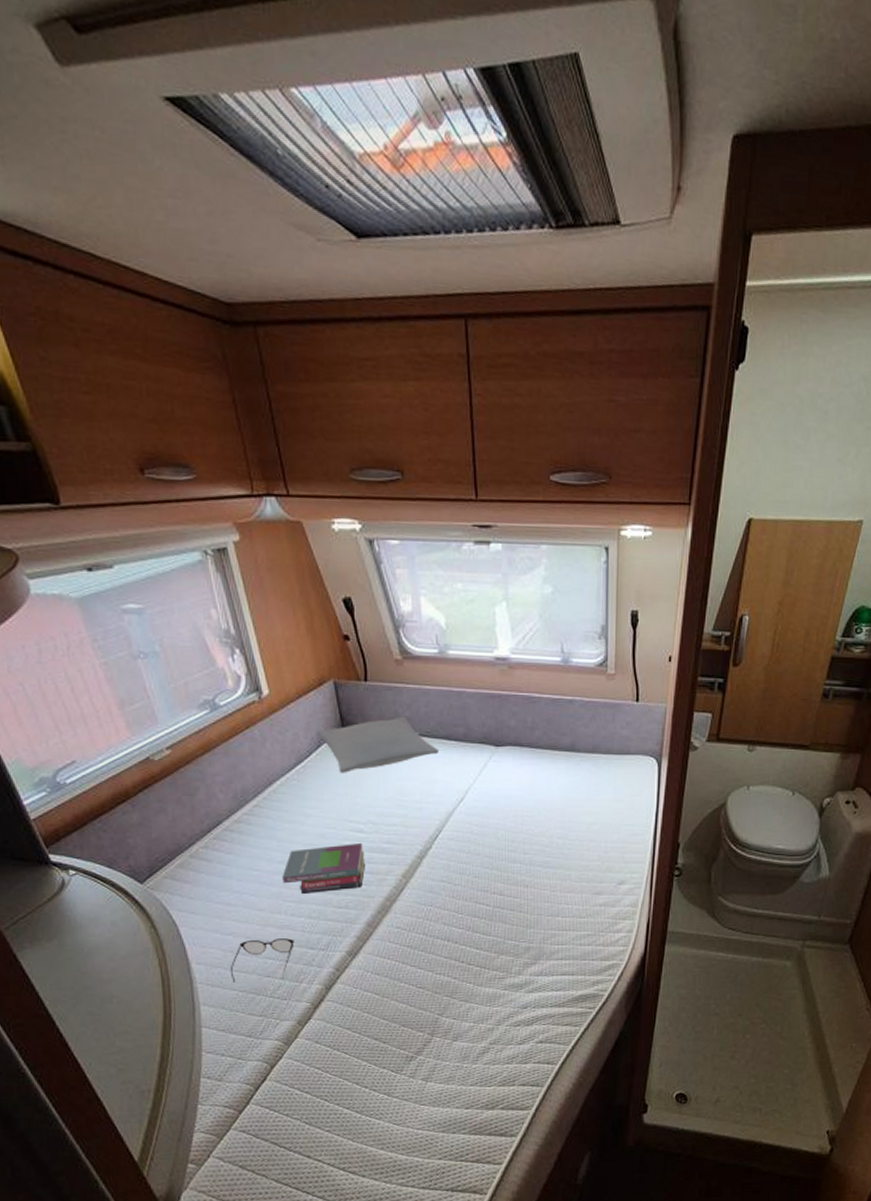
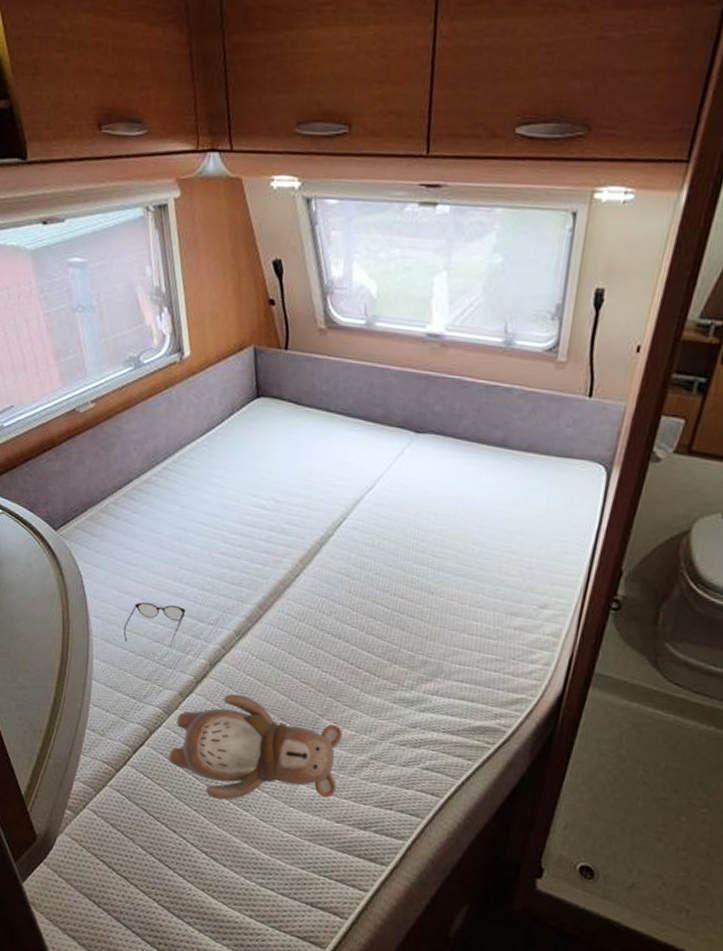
books: present [281,843,366,894] -> none [181,517,264,567]
teddy bear: none [294,1011,462,1115] -> present [169,693,342,800]
pillow: present [316,716,440,773] -> none [230,390,354,445]

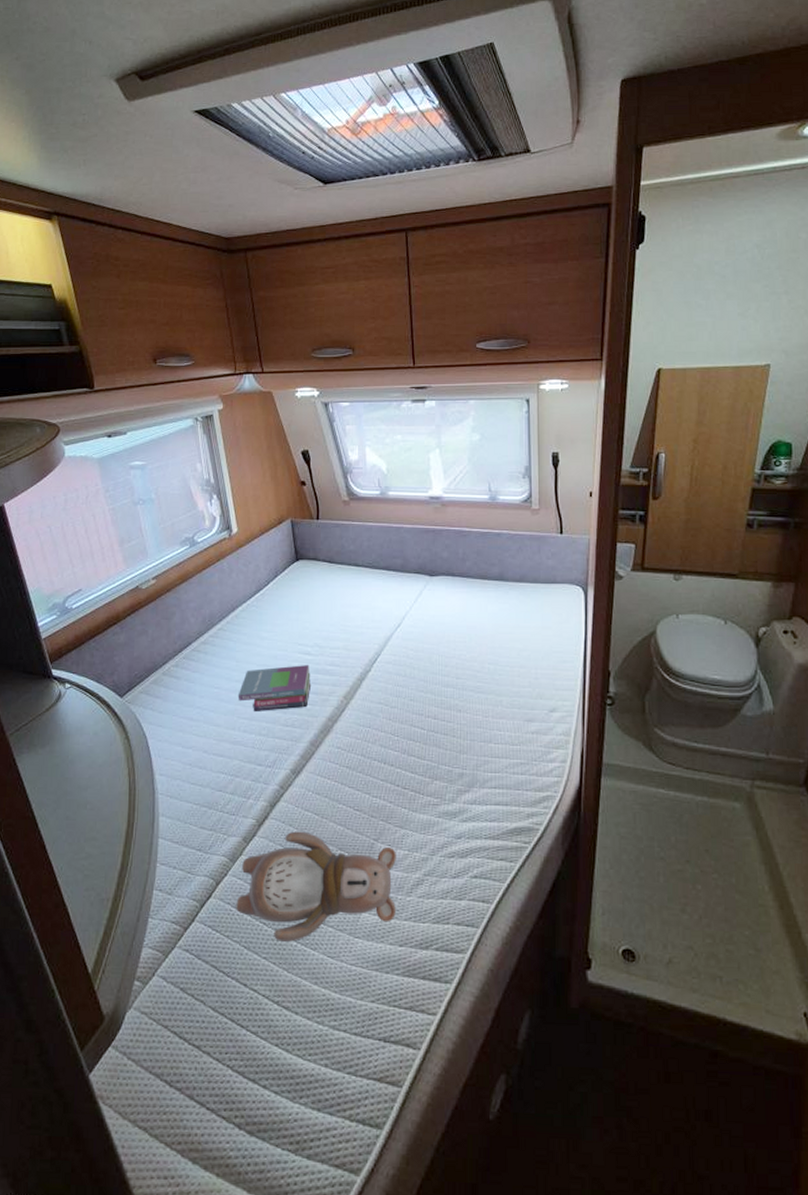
spectacles: present [123,602,186,645] -> none [187,754,245,795]
books: none [181,517,264,567] -> present [237,665,312,711]

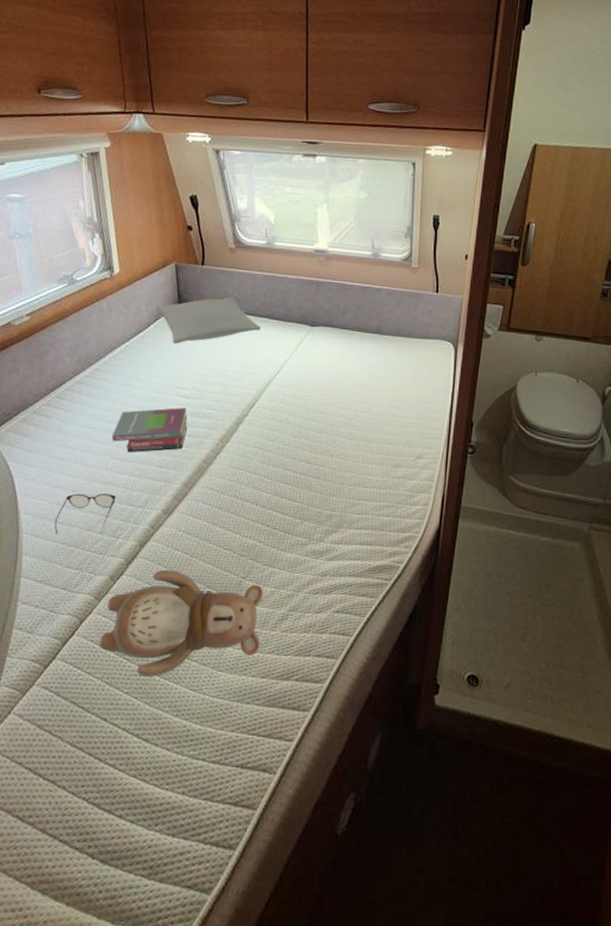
spectacles: none [187,754,245,795] -> present [54,494,116,534]
pillow: none [274,550,380,600] -> present [156,296,262,344]

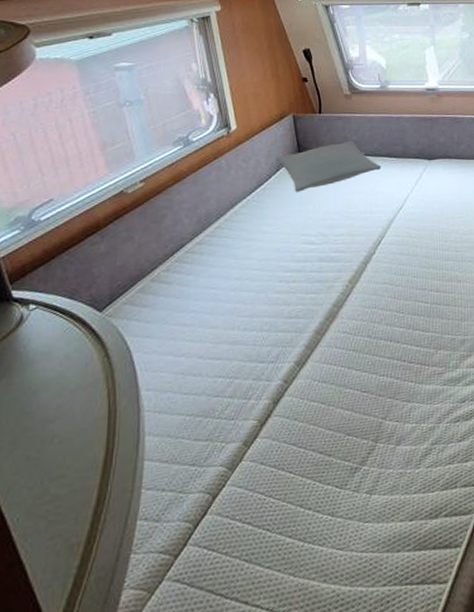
spectacles: present [54,494,116,534] -> none [179,354,245,407]
teddy bear: present [99,569,263,677] -> none [235,423,405,546]
books: present [111,407,188,452] -> none [237,254,316,307]

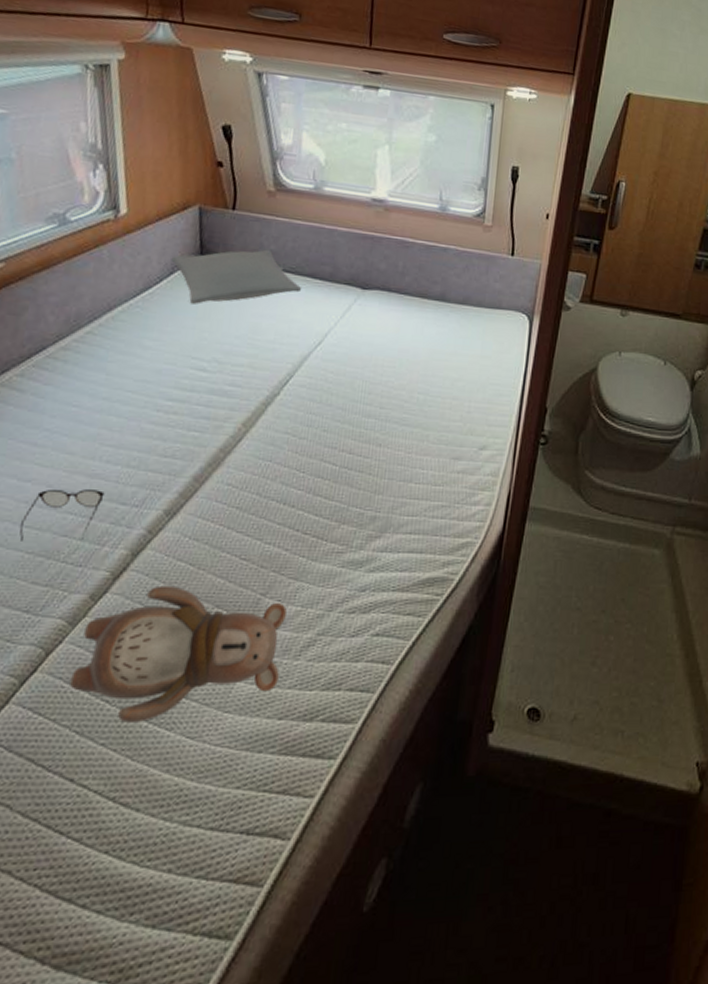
spectacles: none [179,354,245,407] -> present [19,489,105,541]
teddy bear: none [235,423,405,546] -> present [70,585,287,723]

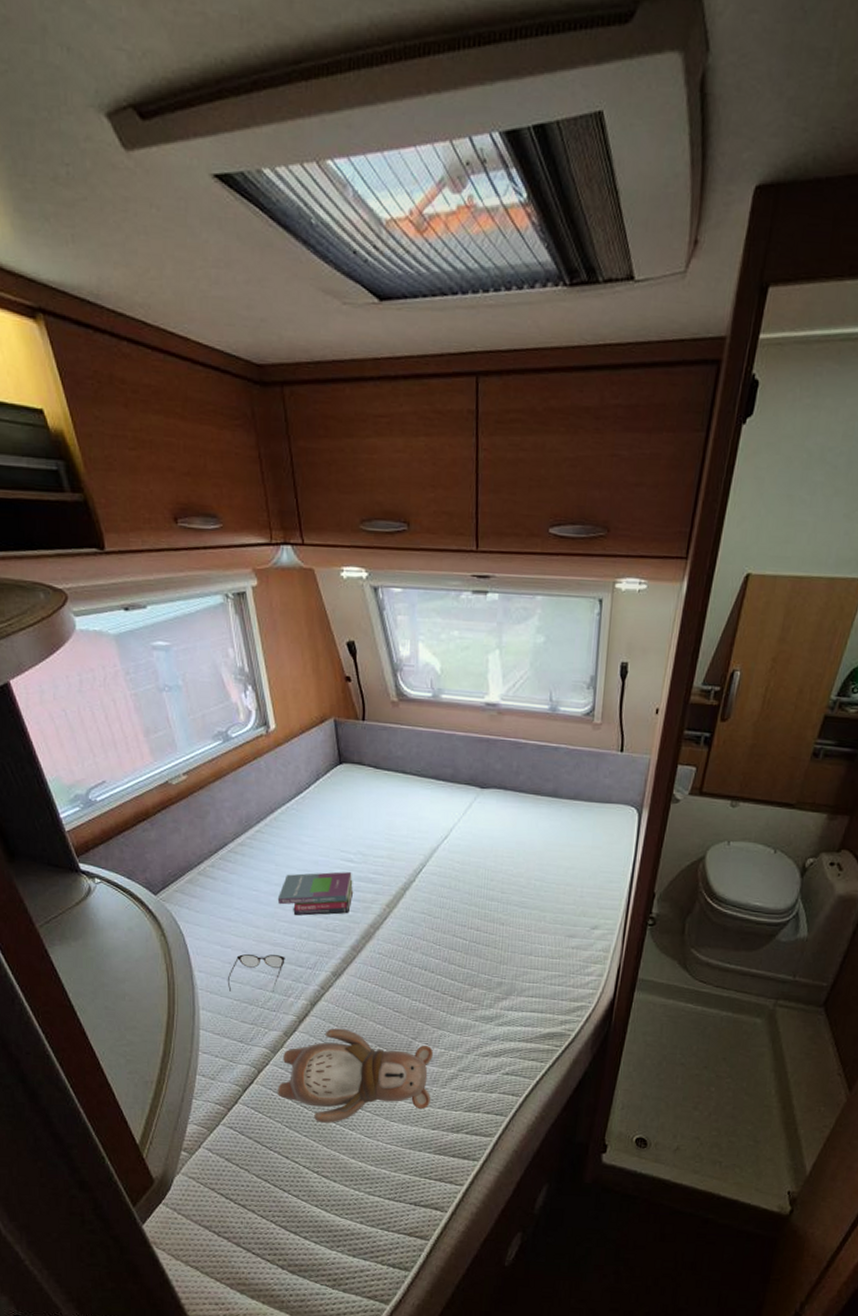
books: none [103,383,204,438] -> present [277,871,354,916]
pillow: present [171,249,302,304] -> none [315,755,428,806]

